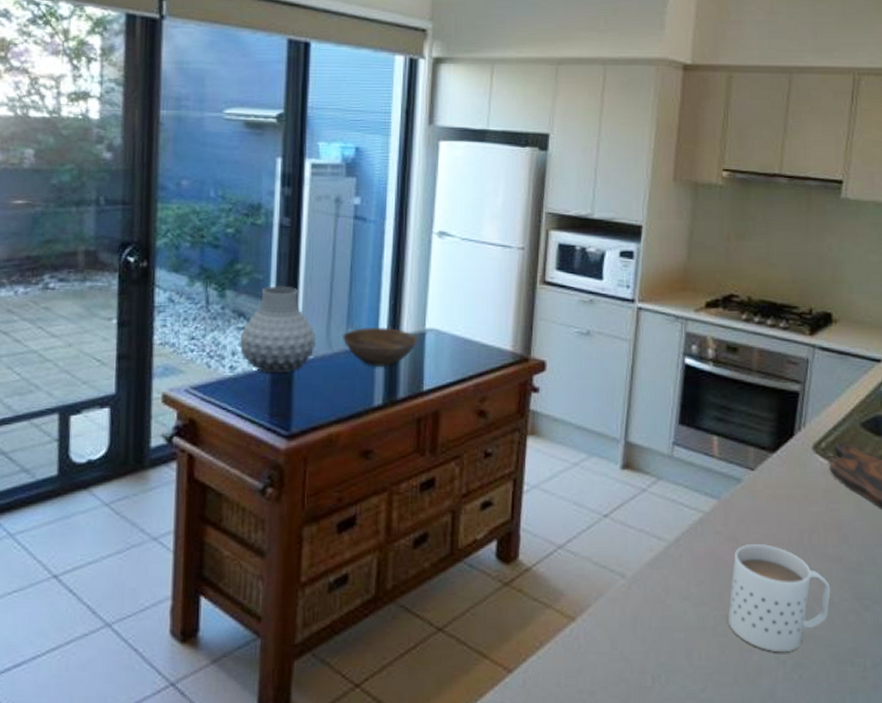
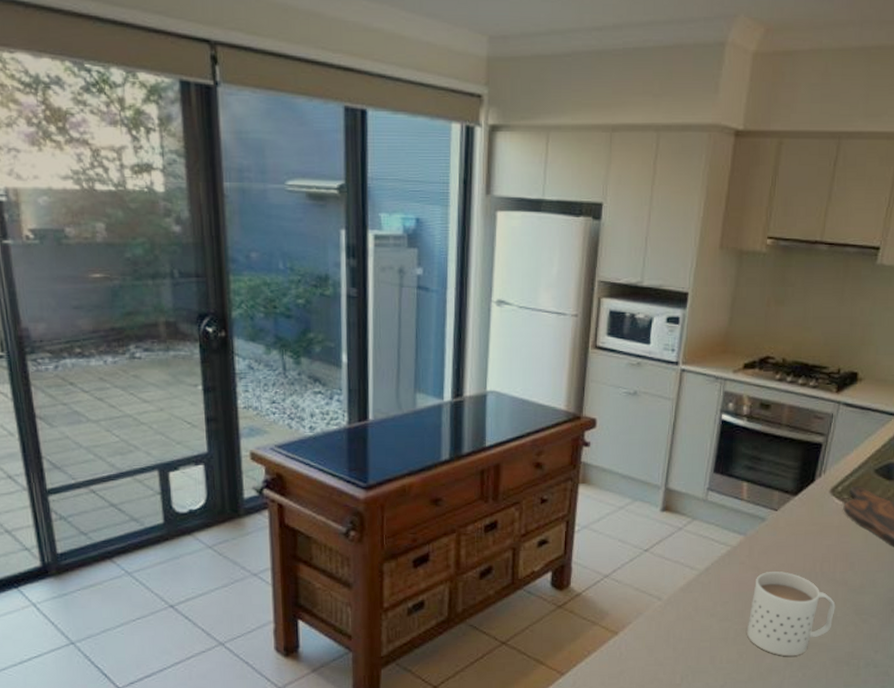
vase: present [239,285,316,373] -> none [316,353,387,433]
bowl: present [342,327,417,366] -> none [410,389,479,425]

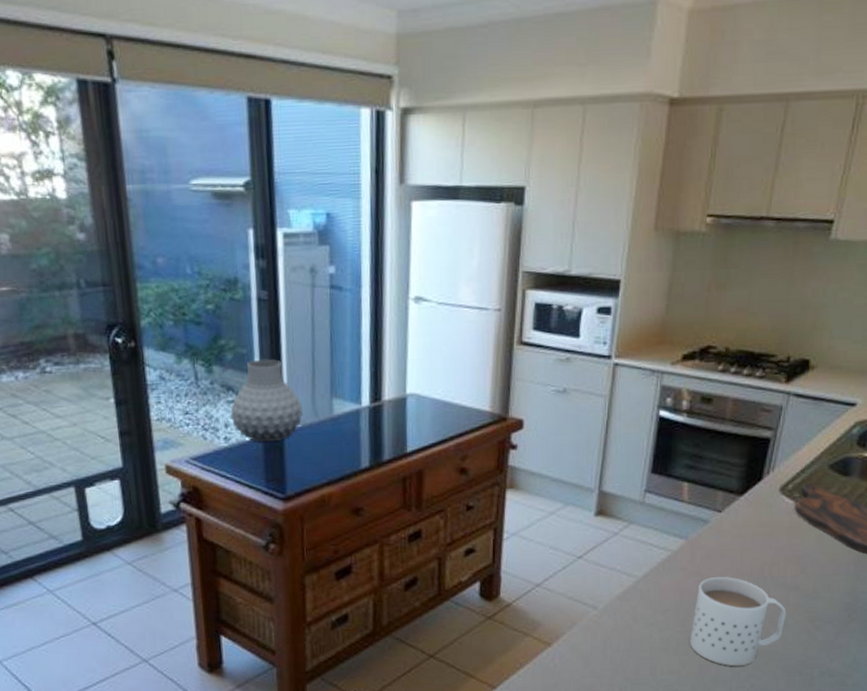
vase: none [316,353,387,433] -> present [230,358,303,442]

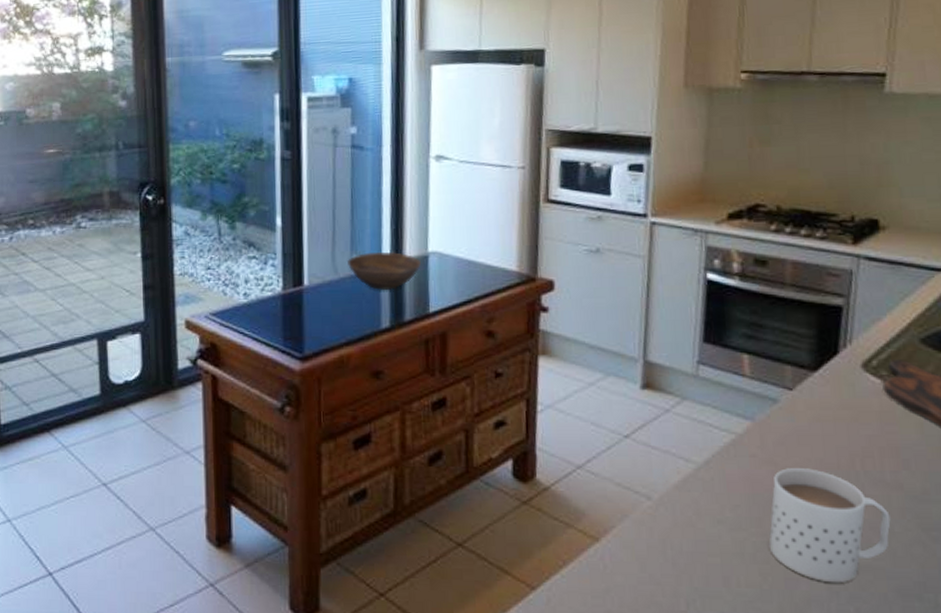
vase: present [230,358,303,442] -> none [250,215,322,299]
bowl: none [326,394,399,432] -> present [346,251,421,290]

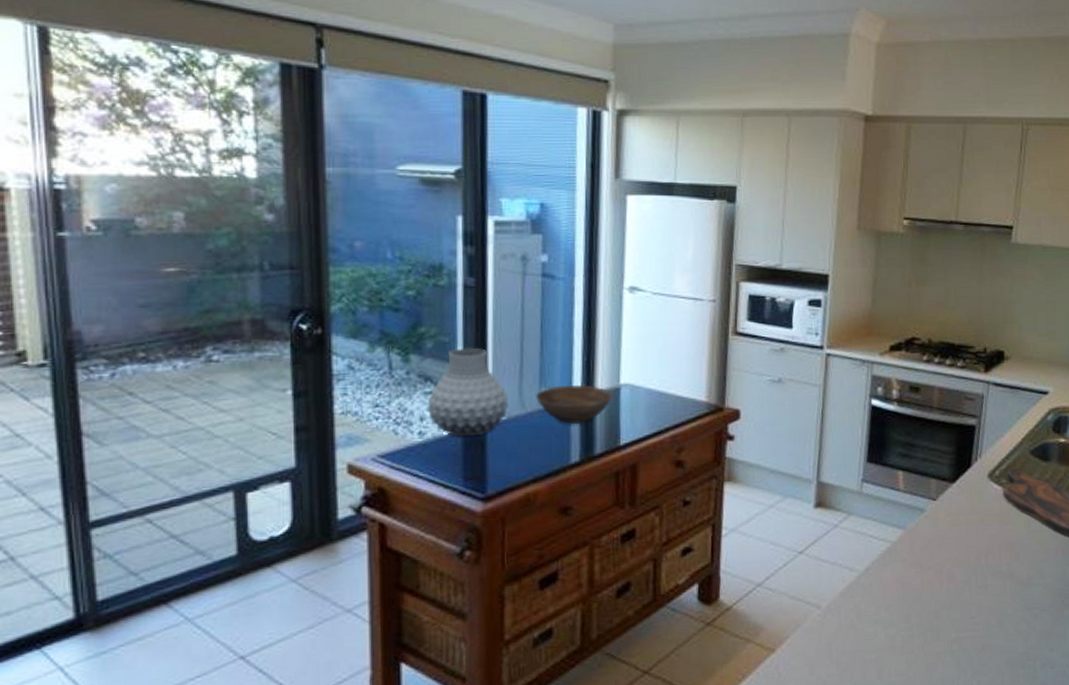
vase: none [250,215,322,299] -> present [427,347,508,437]
mug: present [768,468,891,584] -> none [914,567,1005,663]

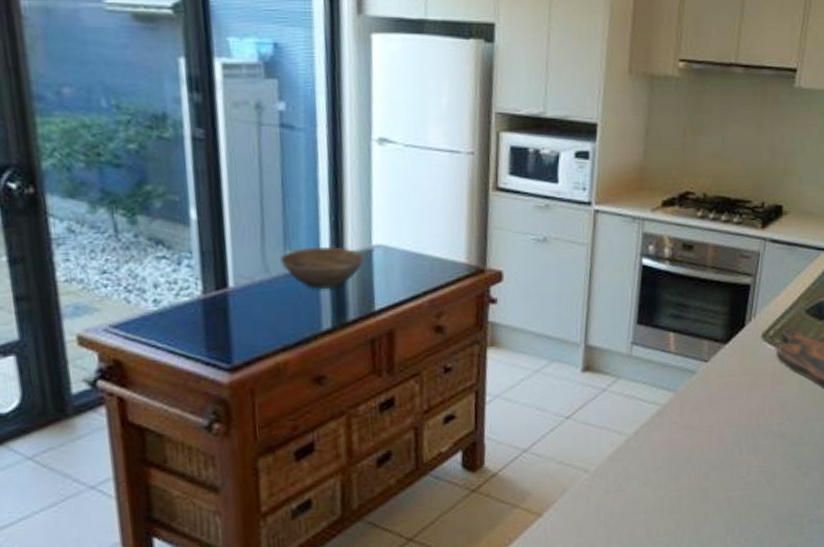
vase: present [427,347,508,437] -> none [160,206,250,304]

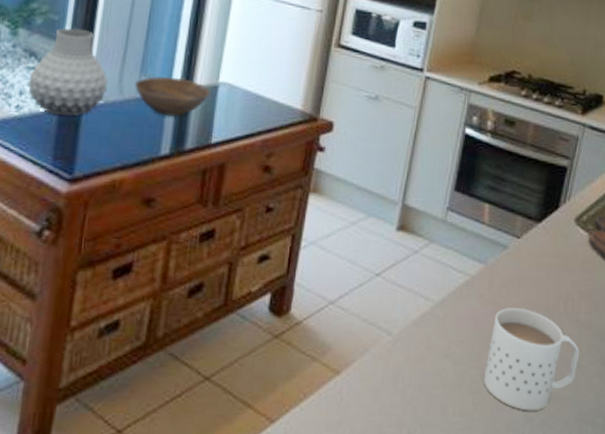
vase: none [160,206,250,304] -> present [27,28,108,116]
mug: none [683,428,775,522] -> present [483,308,580,411]

